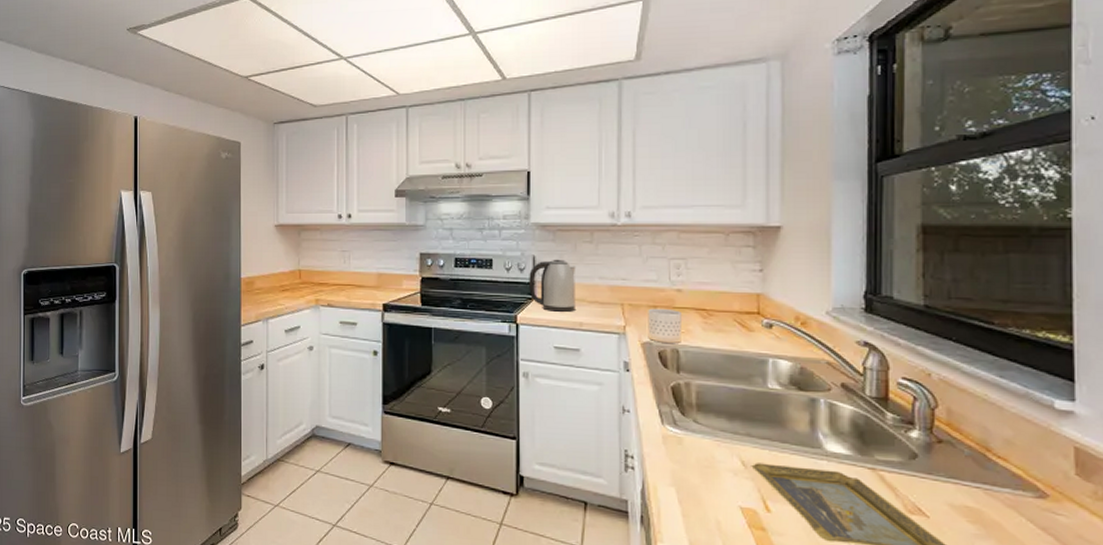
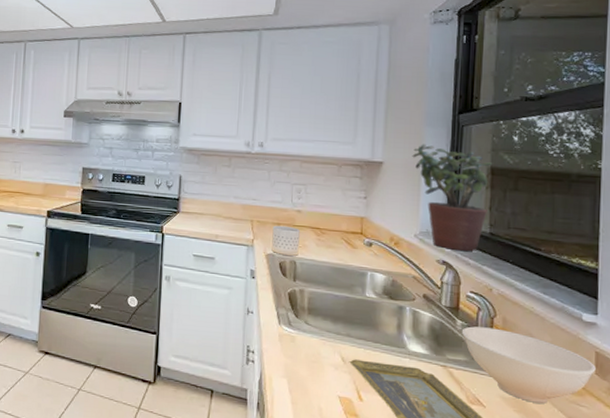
kettle: present [529,259,577,312] -> none [175,179,216,225]
potted plant: none [818,201,924,330] -> present [412,144,493,252]
bowl: none [893,420,1076,512] -> present [461,326,596,404]

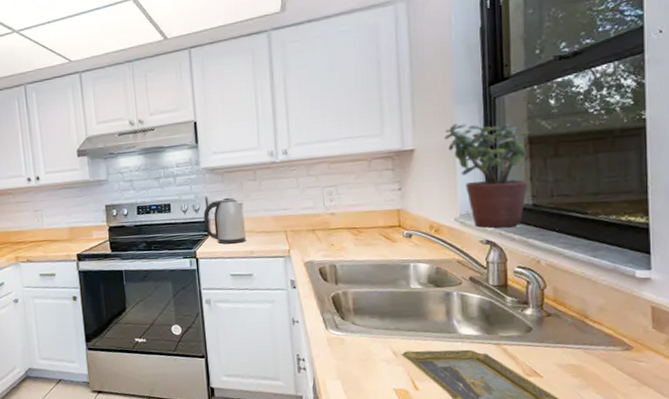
kettle: none [175,179,216,225] -> present [203,197,247,244]
mug: present [271,225,300,256] -> none [307,230,338,261]
bowl: present [461,326,596,404] -> none [512,299,653,366]

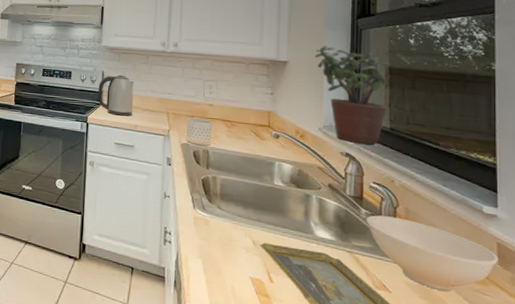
mug: none [307,230,338,261] -> present [186,117,212,146]
bowl: none [512,299,653,366] -> present [366,215,498,291]

